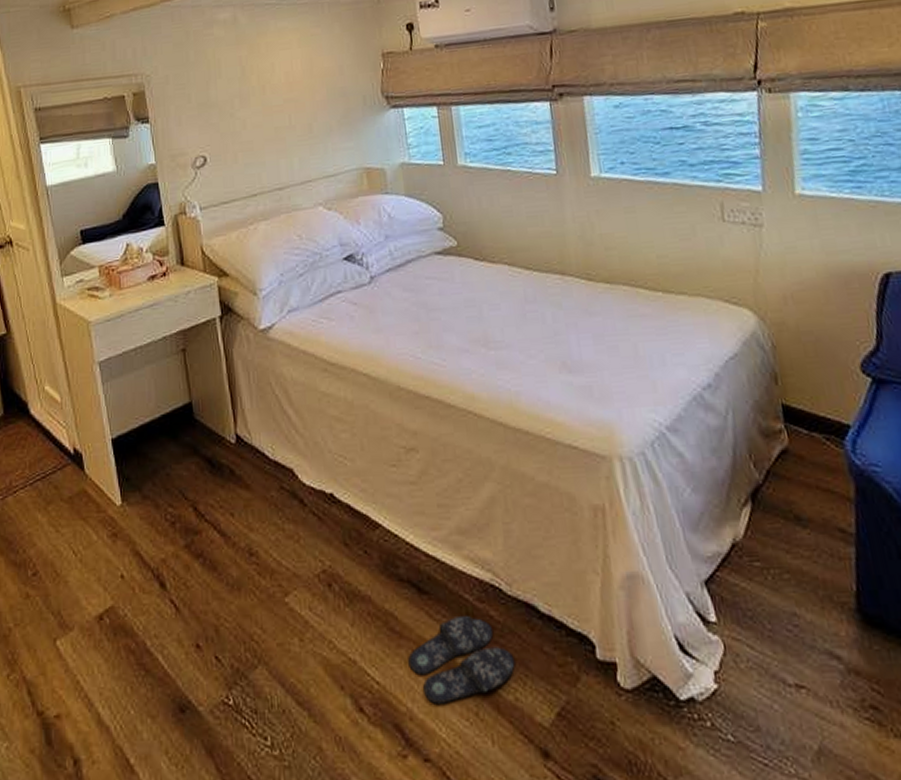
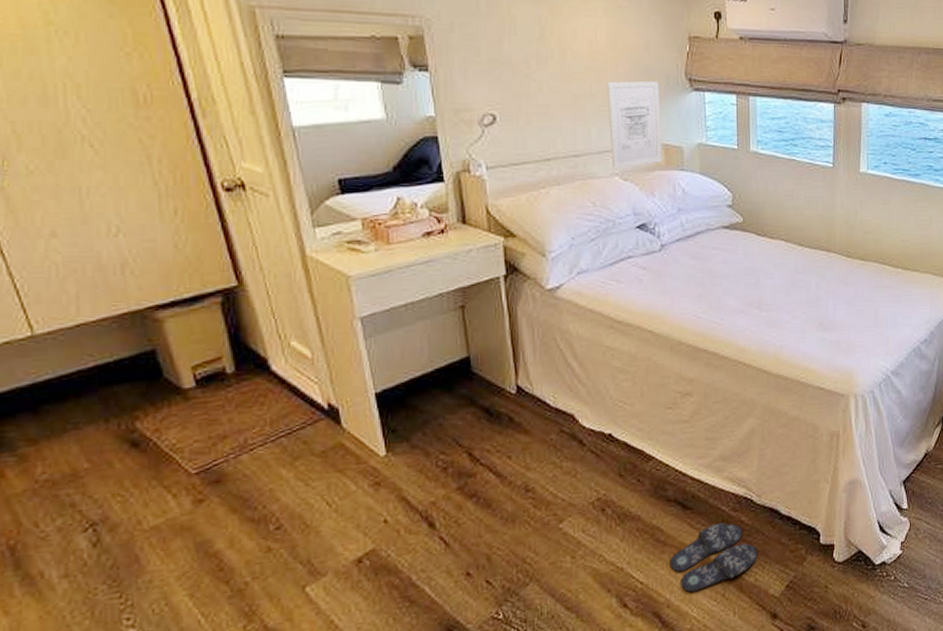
wall art: none [305,103,365,199] -> present [606,80,662,170]

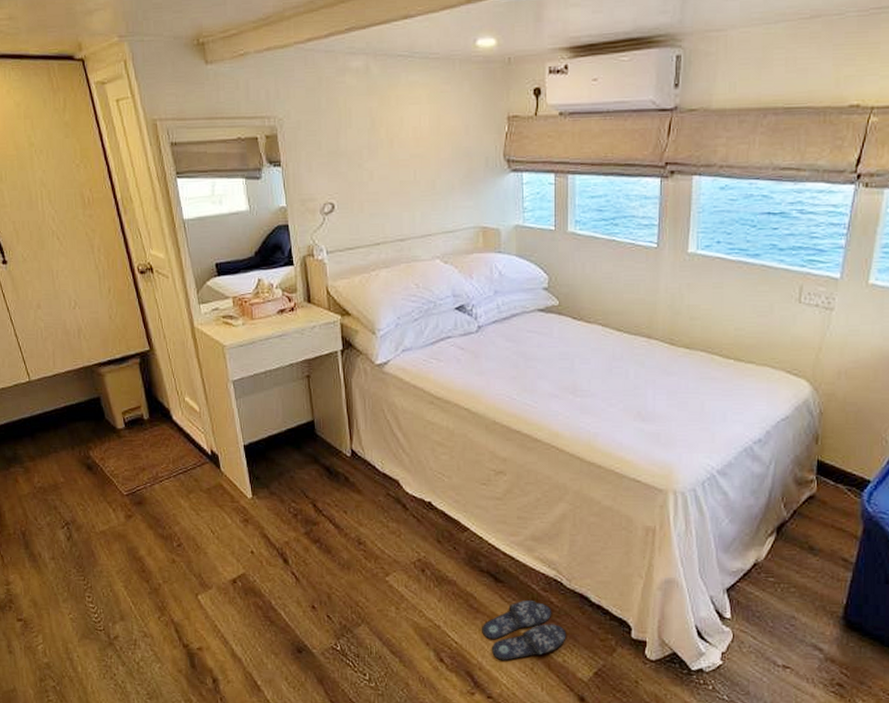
wall art: present [606,80,662,170] -> none [429,164,480,253]

